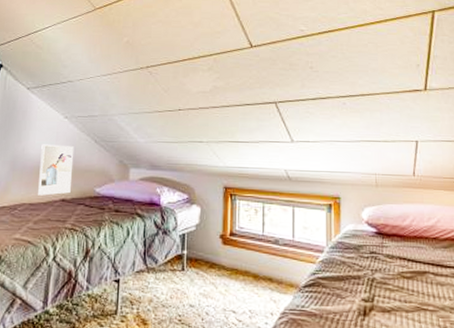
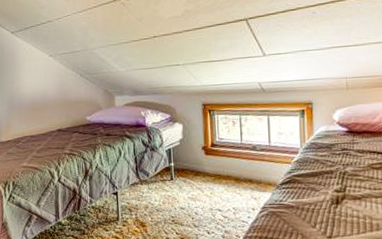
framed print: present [38,144,75,196] -> none [33,81,65,128]

